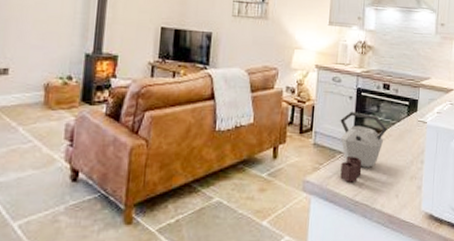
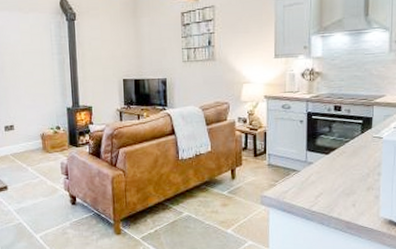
kettle: present [340,111,387,183] -> none [292,134,341,196]

